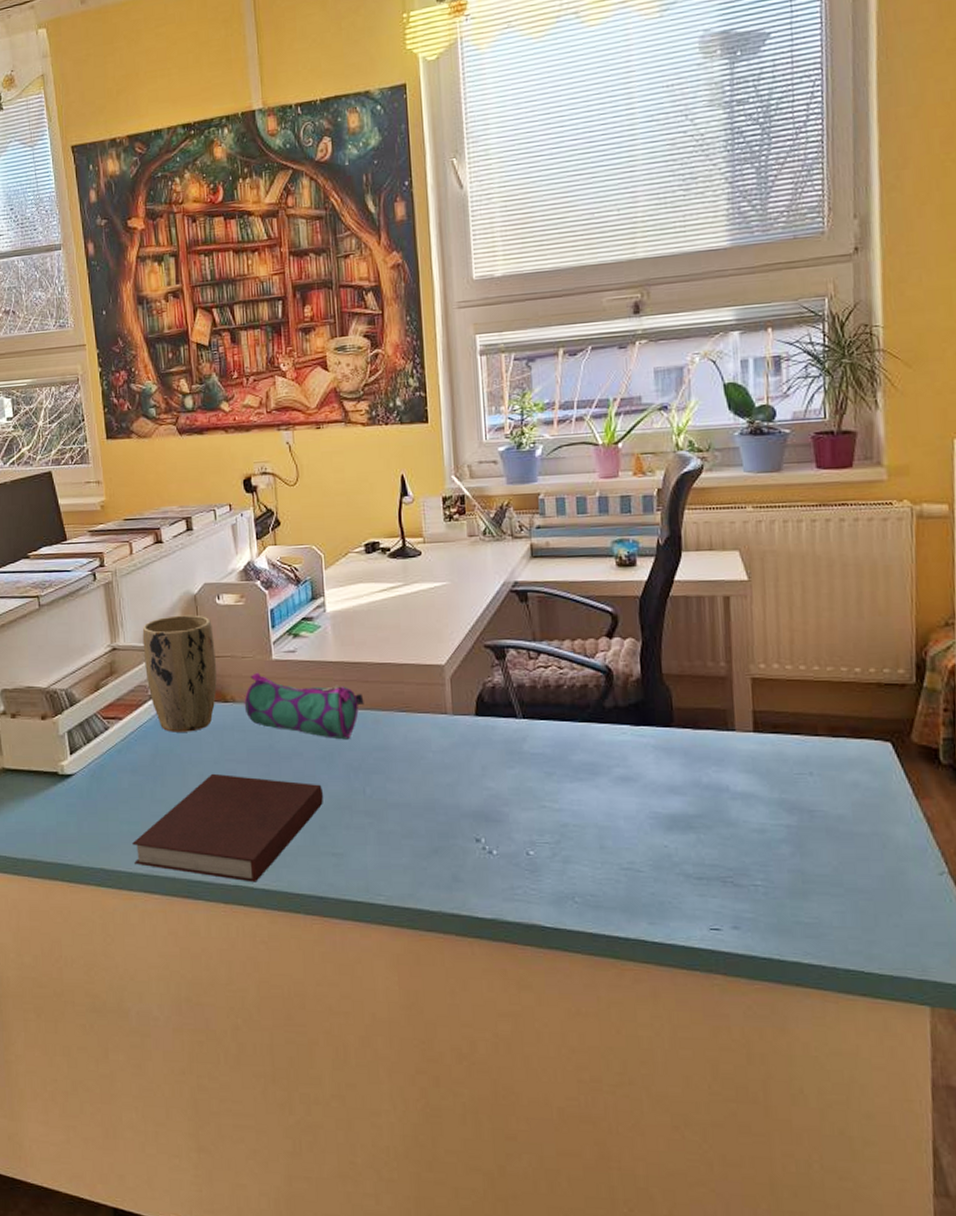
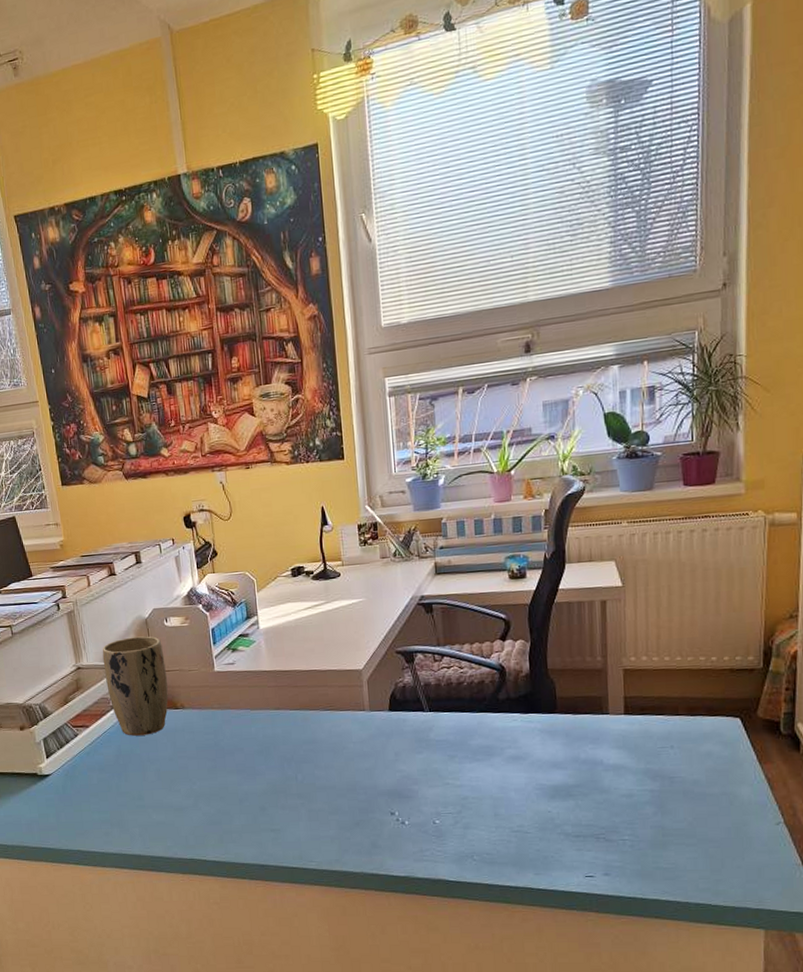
notebook: present [132,773,323,883] -> none [103,768,262,856]
pencil case: present [244,672,364,740] -> none [192,682,294,736]

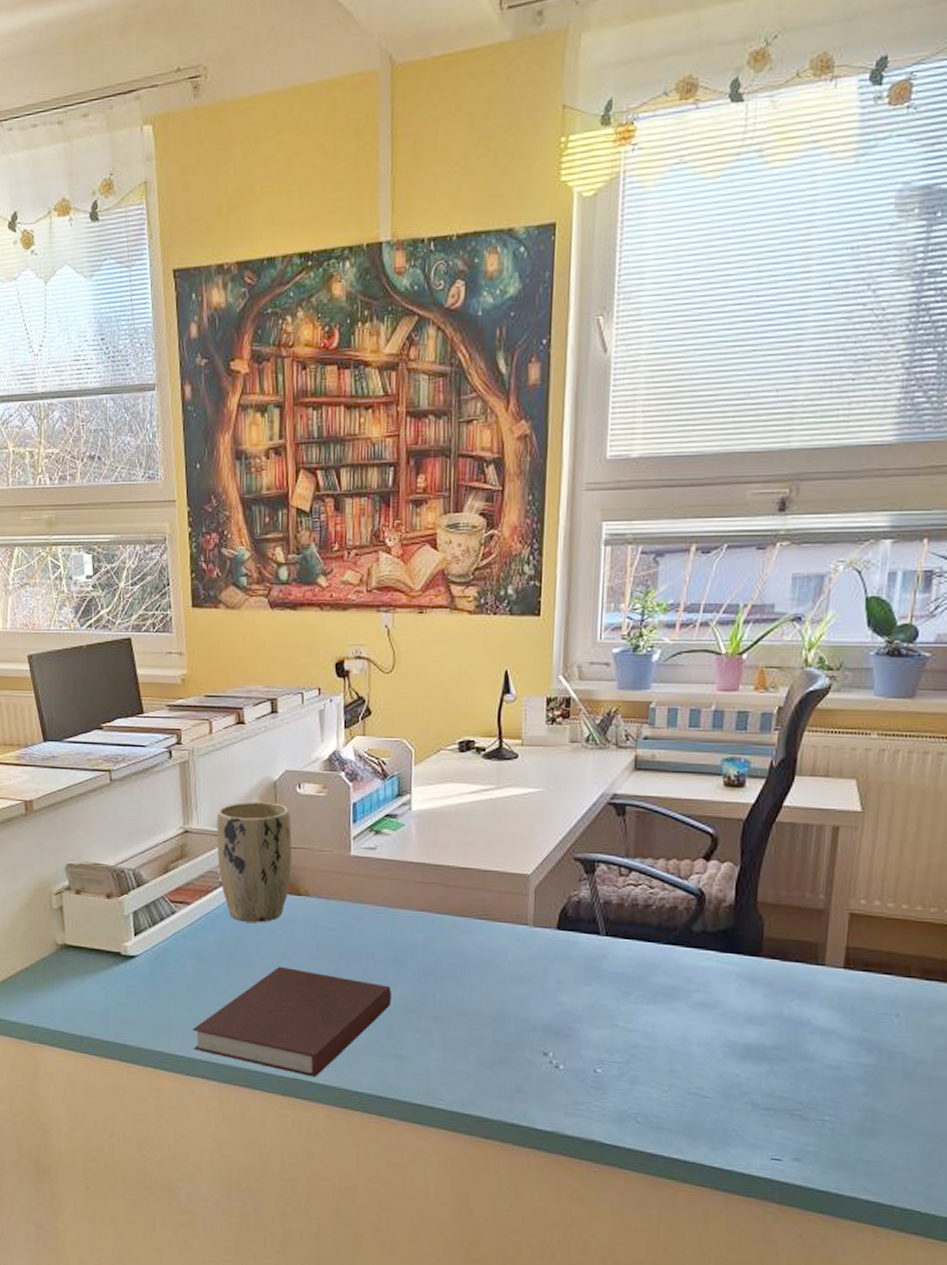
notebook: none [103,768,262,856] -> present [193,966,391,1078]

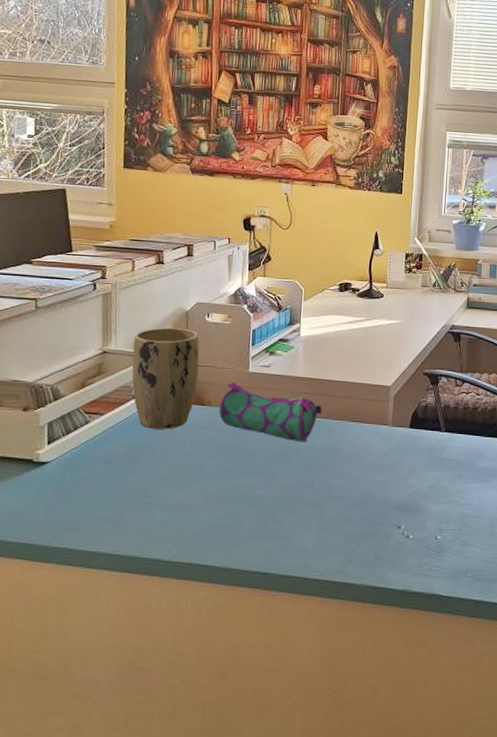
notebook: present [193,966,391,1078] -> none [97,466,278,561]
pencil case: none [318,867,442,943] -> present [219,381,322,442]

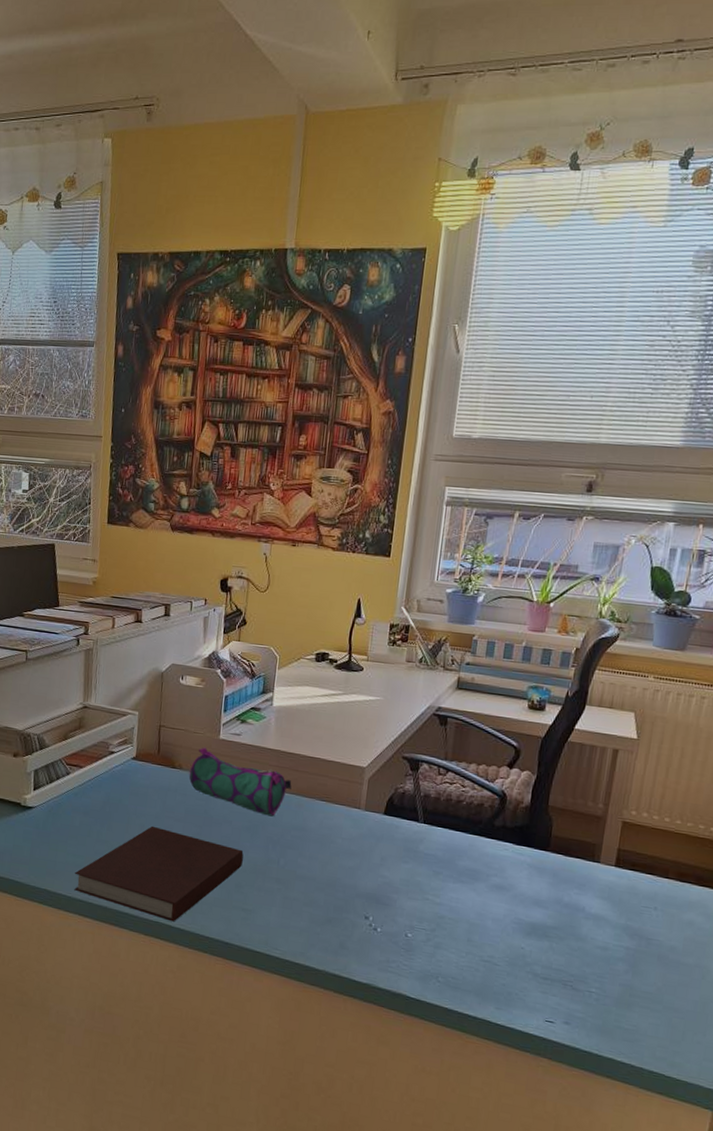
notebook: none [97,466,278,561] -> present [74,825,244,922]
plant pot: present [132,327,200,429] -> none [109,687,173,788]

